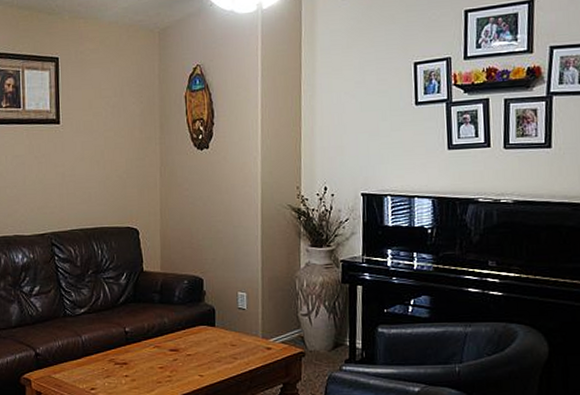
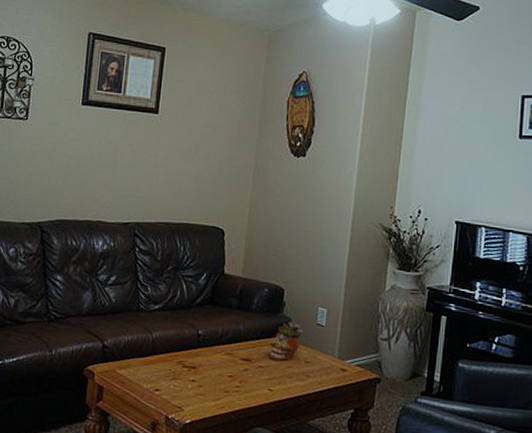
succulent planter: none [195,308,227,347] -> present [269,321,304,361]

